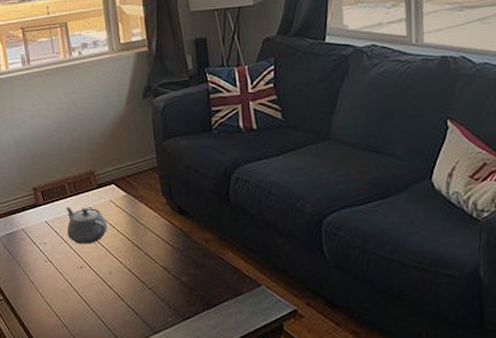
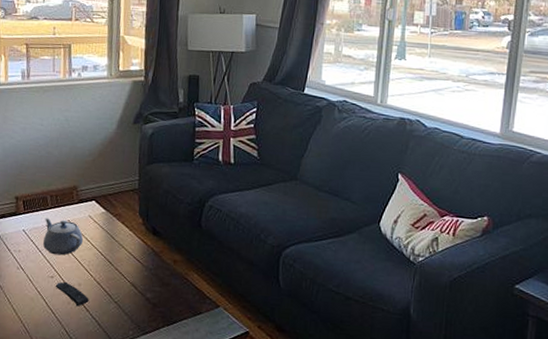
remote control: none [85,271,122,296] -> present [55,281,89,307]

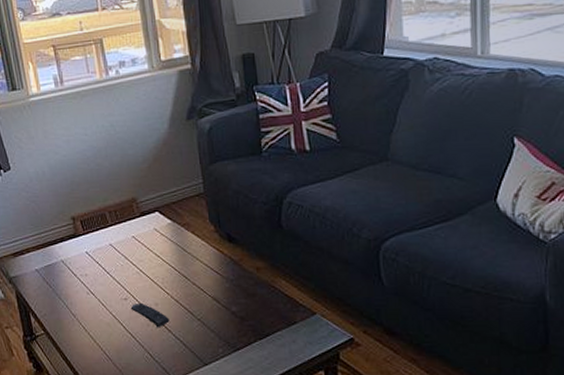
teapot: present [43,218,83,256] -> none [107,236,152,275]

